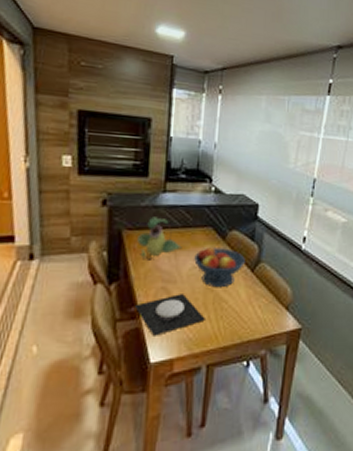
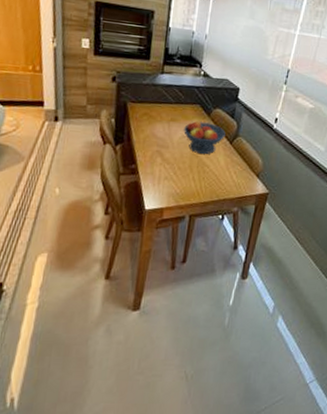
plate: present [134,294,205,336] -> none [134,157,190,189]
plant: present [137,216,182,260] -> none [139,93,175,128]

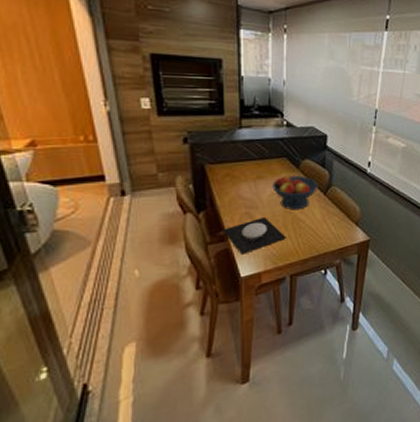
plate: none [134,157,190,189] -> present [222,217,286,255]

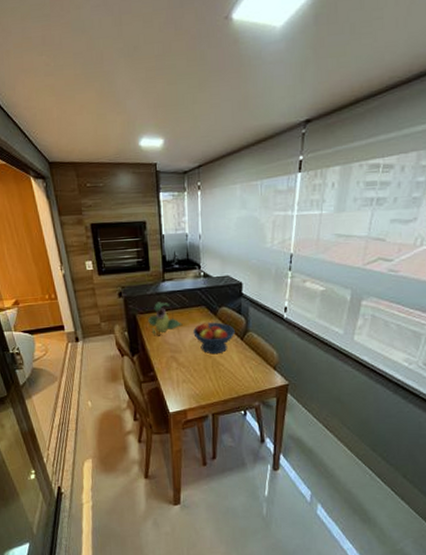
plant: none [219,151,261,190] -> present [148,302,183,336]
plate: present [222,217,286,255] -> none [152,361,207,393]

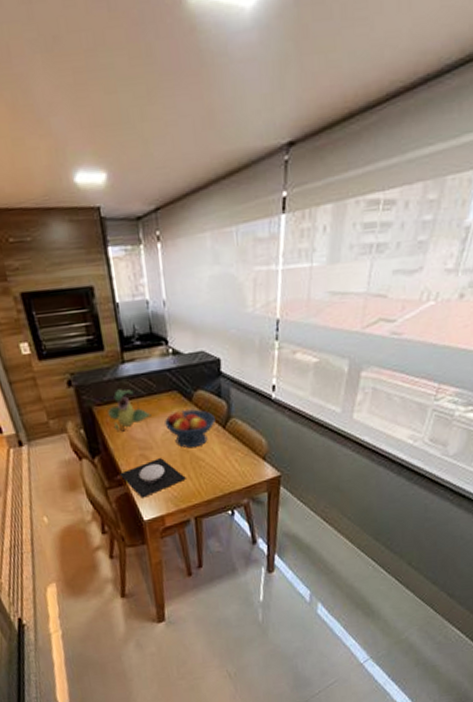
plate: none [152,361,207,393] -> present [119,458,186,498]

